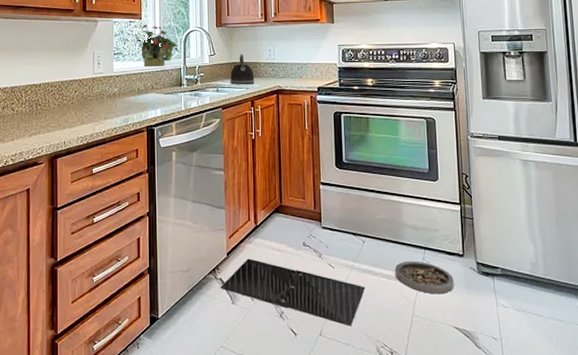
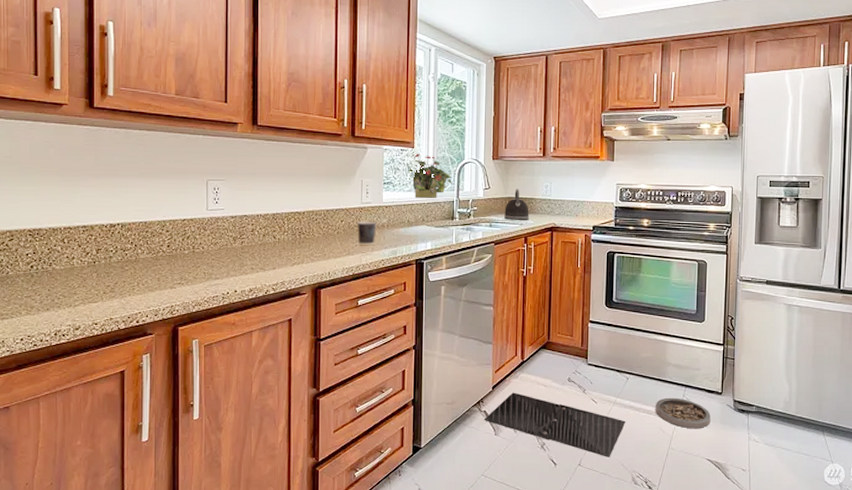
mug: none [90,90,108,115] -> present [357,221,377,246]

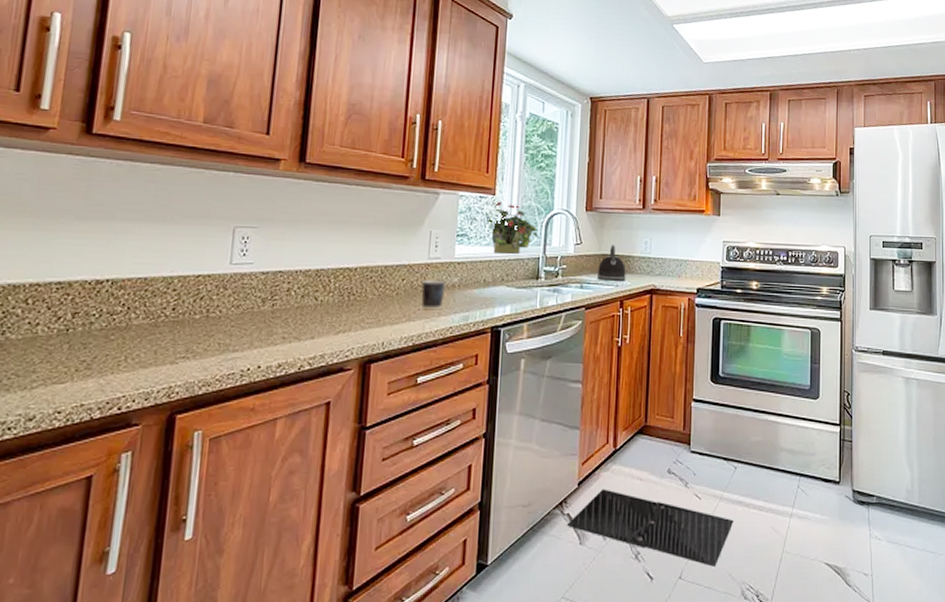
pet bowl: present [656,397,711,429] -> none [767,489,828,527]

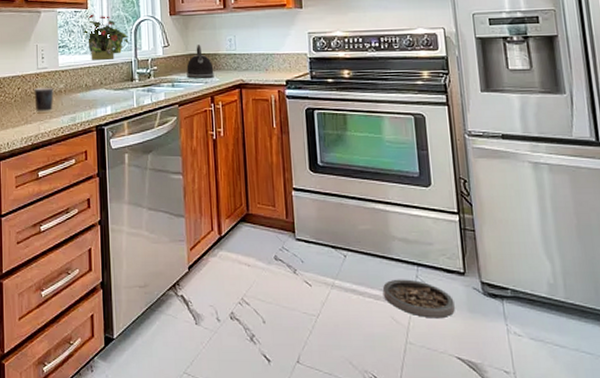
door mat: present [567,489,734,567] -> none [182,273,349,353]
pet bowl: none [767,489,828,527] -> present [383,279,455,319]

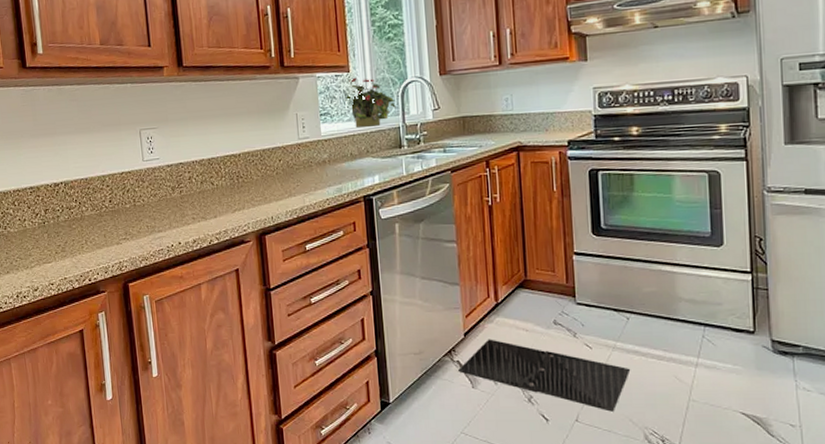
mug: present [34,87,54,114] -> none [296,157,318,186]
door mat: none [182,273,349,353] -> present [458,339,631,412]
kettle: present [186,45,214,79] -> none [459,106,490,143]
pet bowl: present [383,279,455,319] -> none [667,339,742,377]

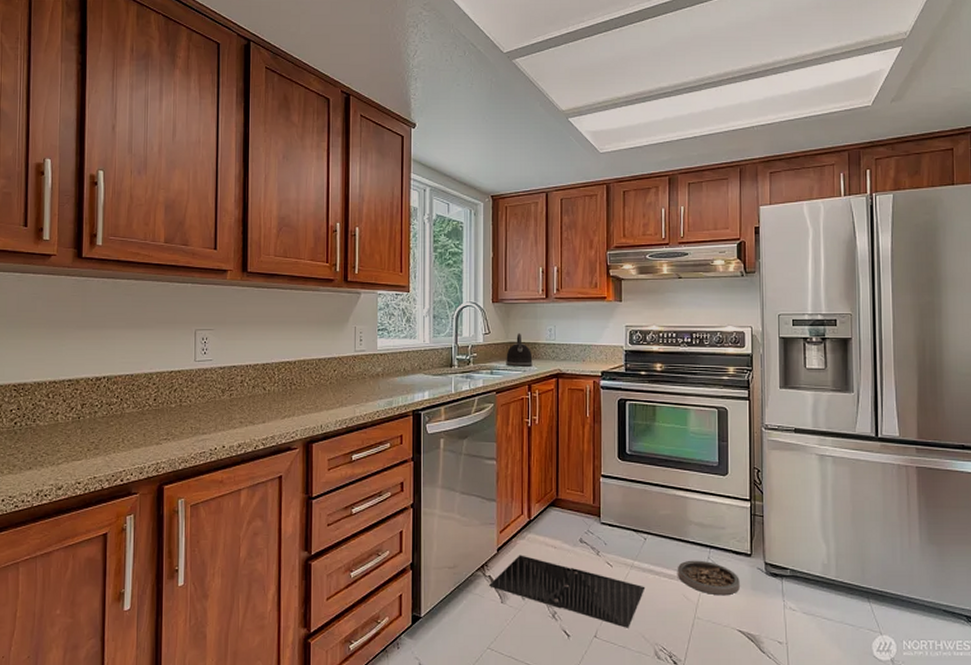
potted plant: present [345,77,396,129] -> none [403,298,450,346]
kettle: none [459,106,490,143] -> present [506,333,533,367]
pet bowl: none [667,339,742,377] -> present [678,560,740,596]

